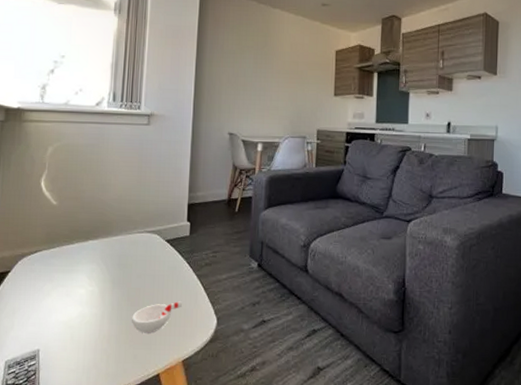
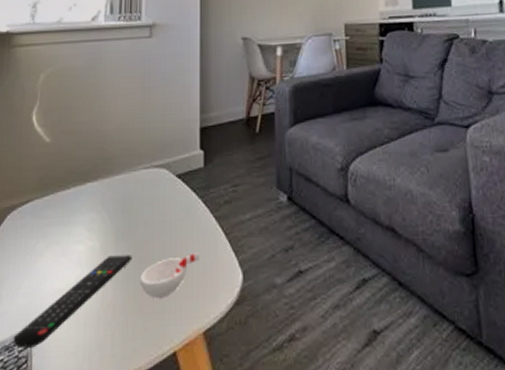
remote control: none [23,298,126,365] -> present [13,255,132,350]

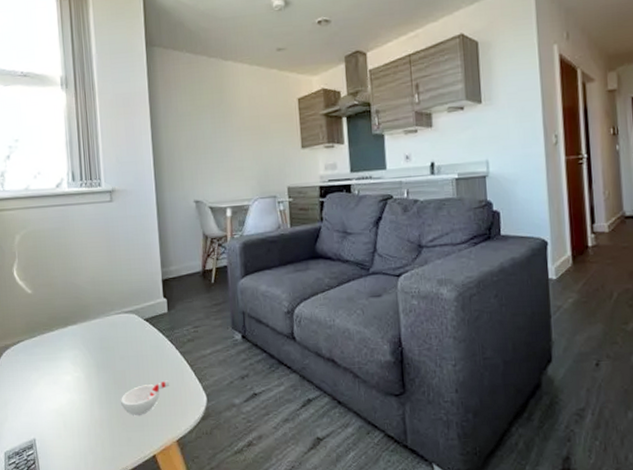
remote control: present [13,255,132,350] -> none [21,383,113,454]

